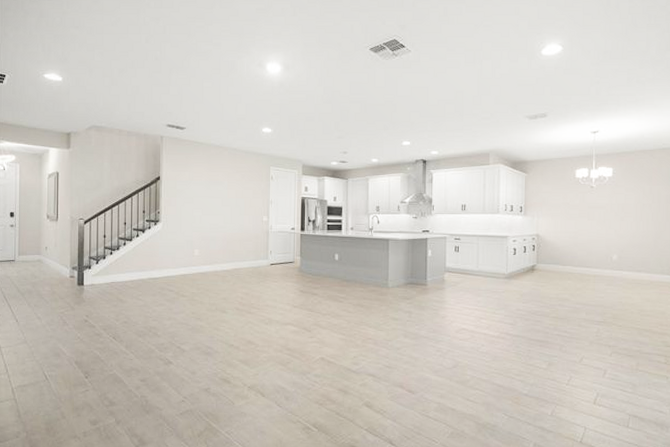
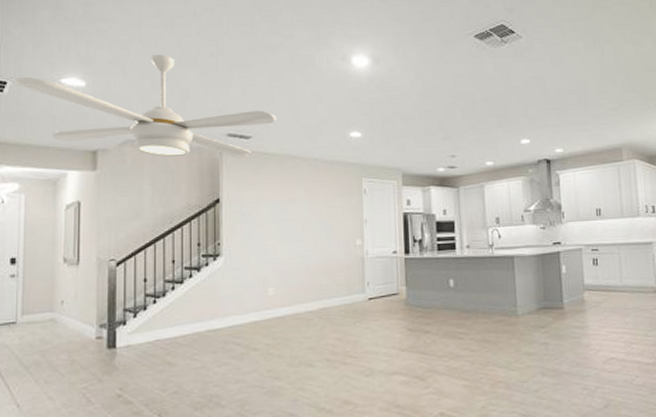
ceiling fan: none [11,56,205,144] -> present [15,54,277,157]

